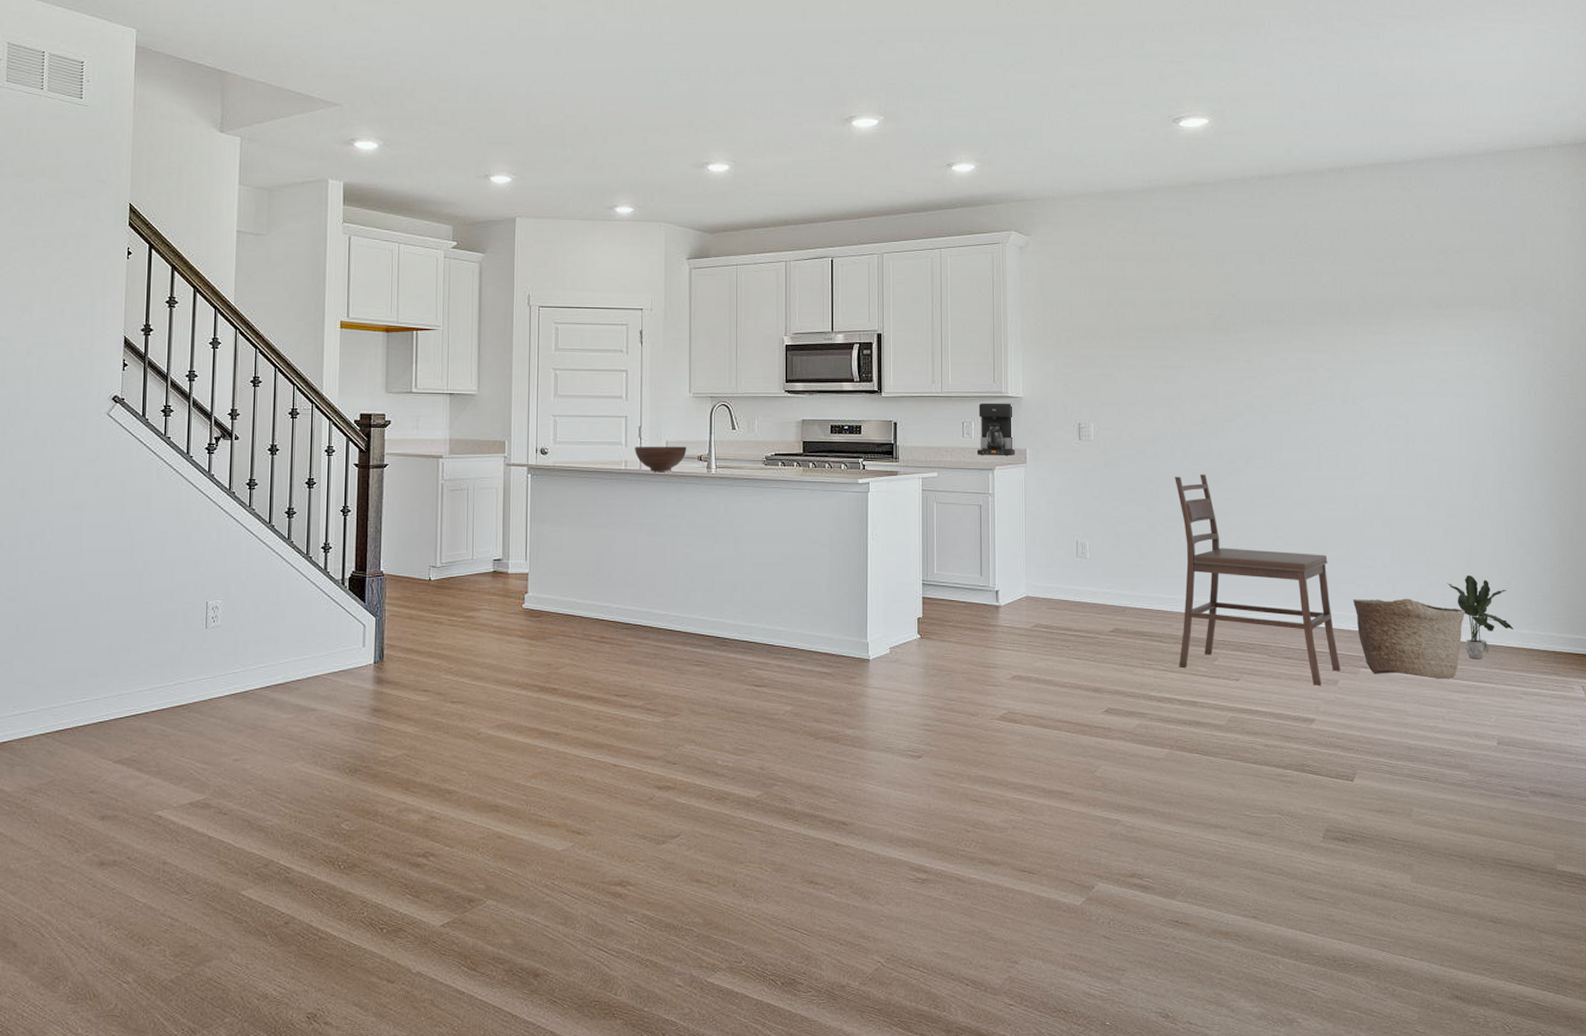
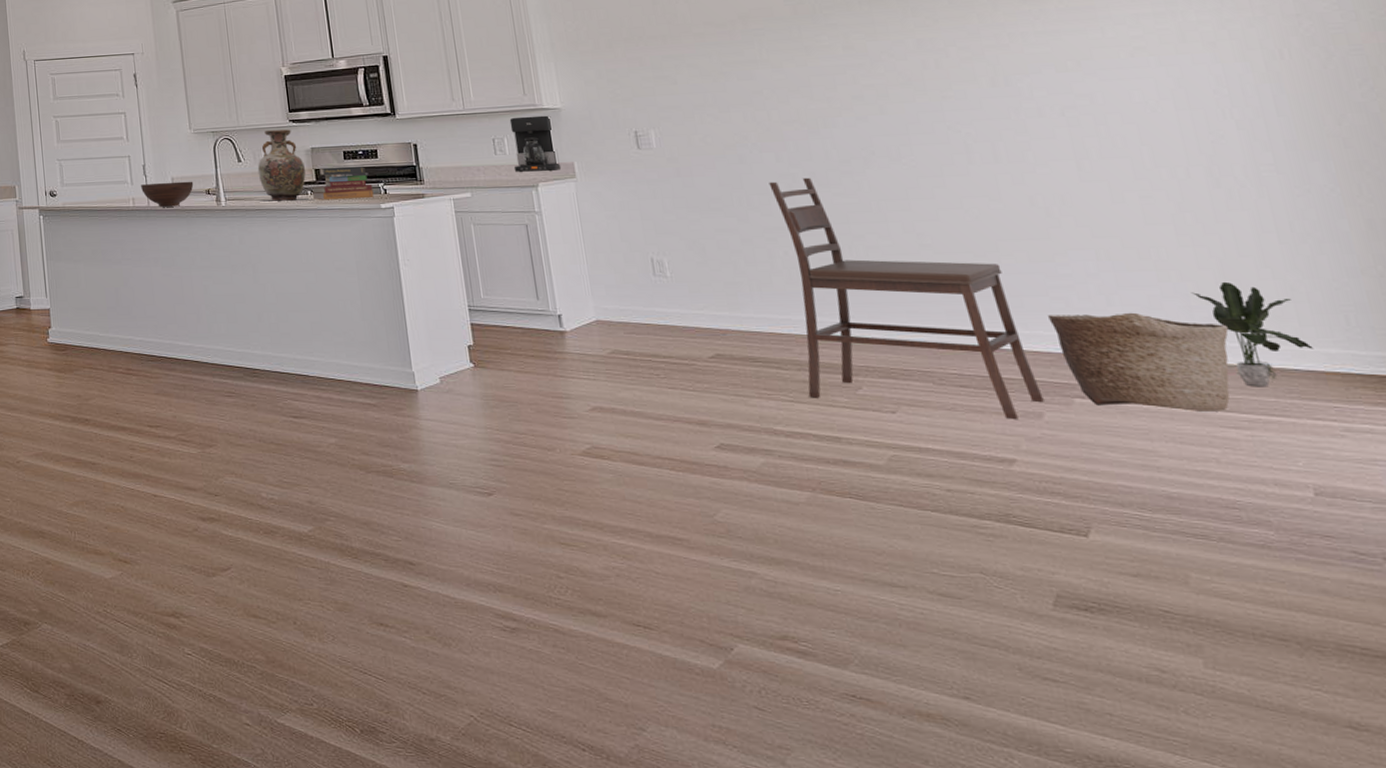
vase: none [743,400,801,473] -> present [254,129,316,203]
books: none [798,440,853,473] -> present [312,166,374,200]

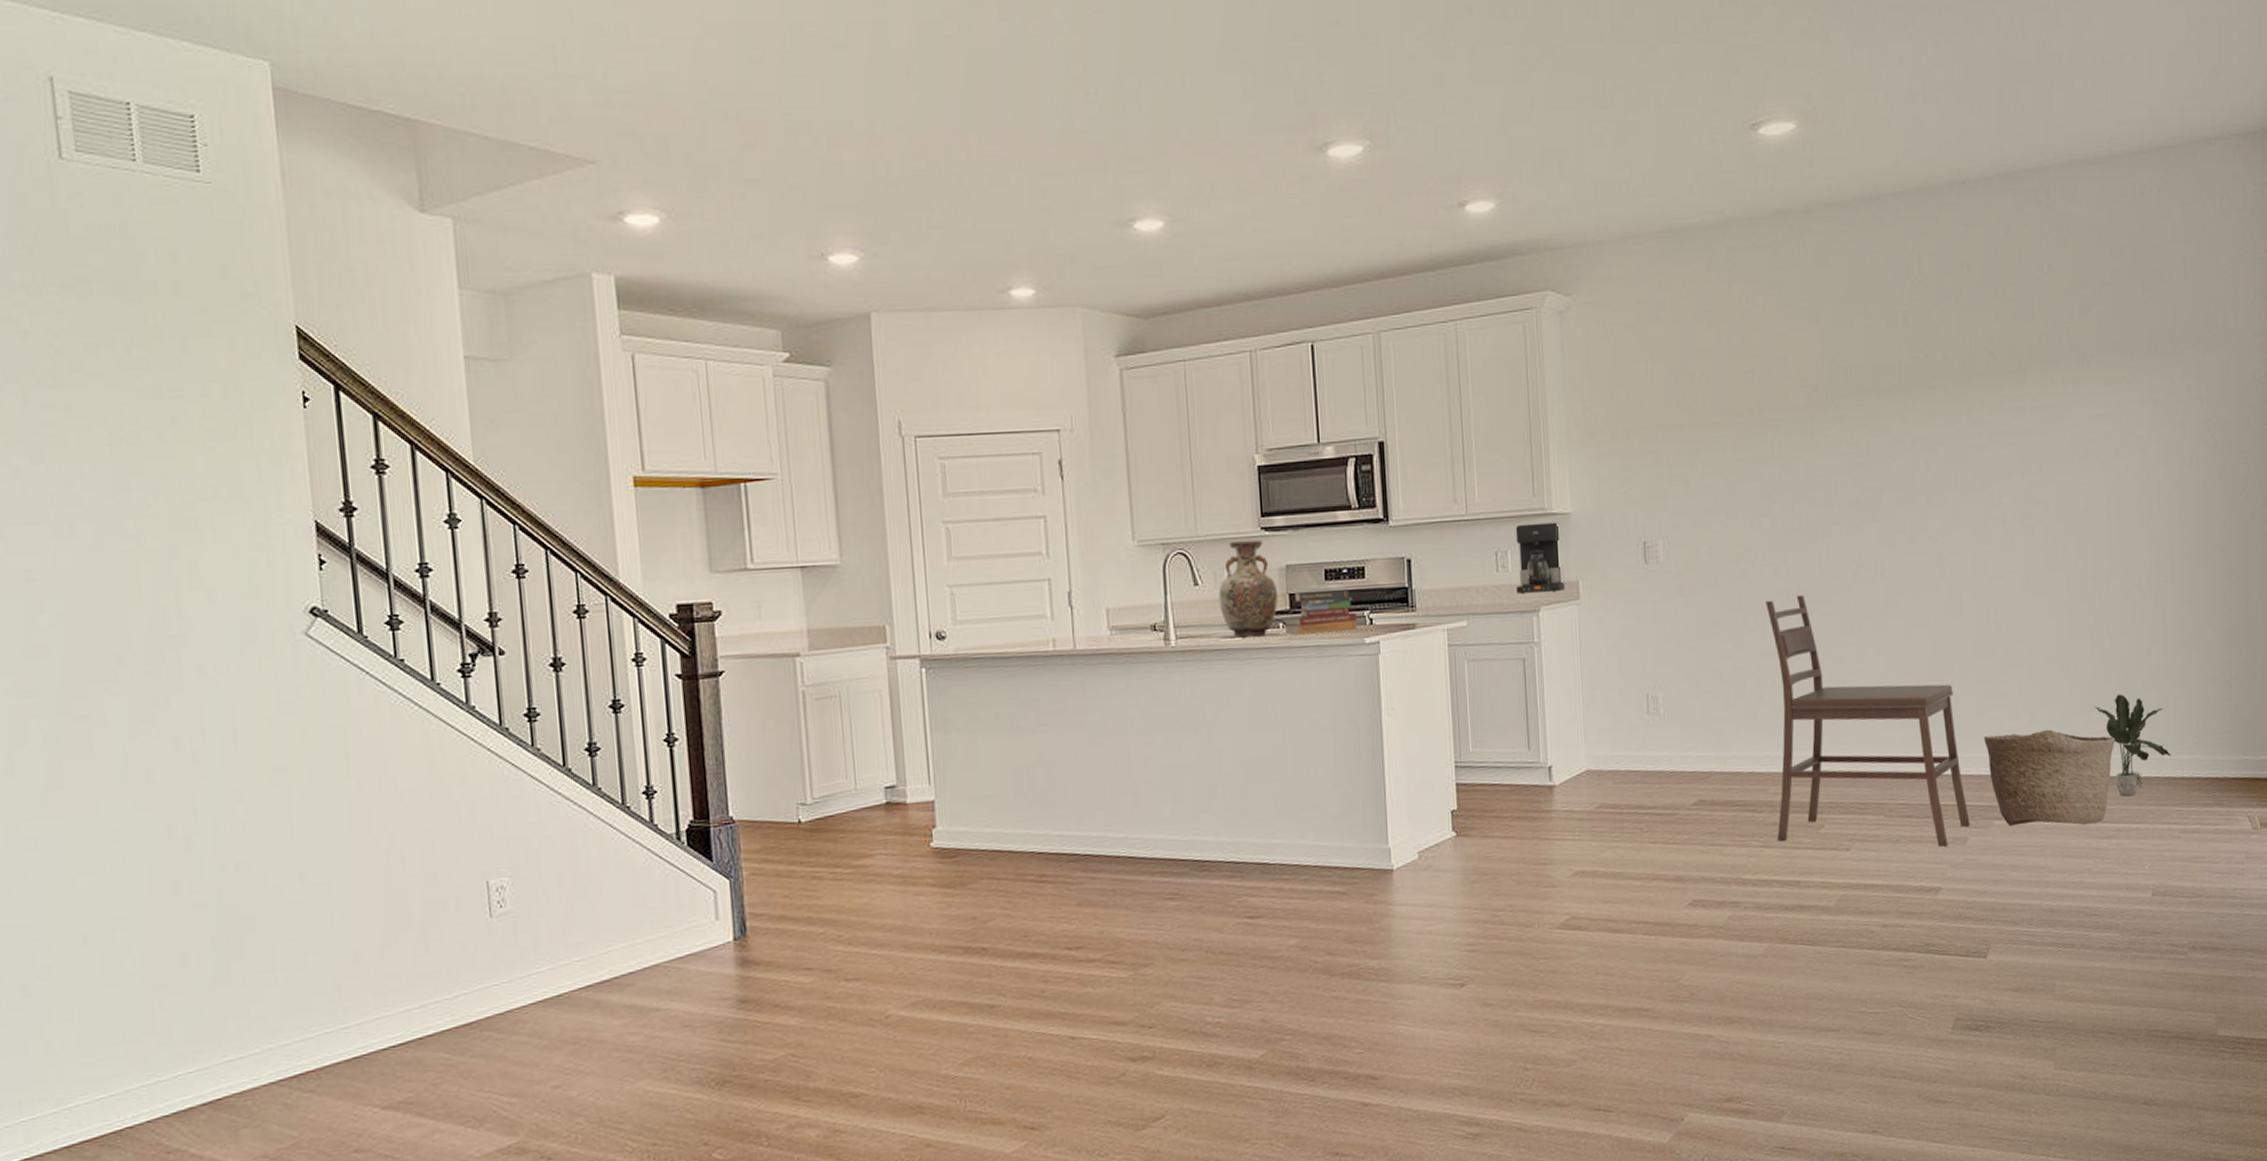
bowl: present [141,181,194,207] -> none [1065,613,1136,651]

